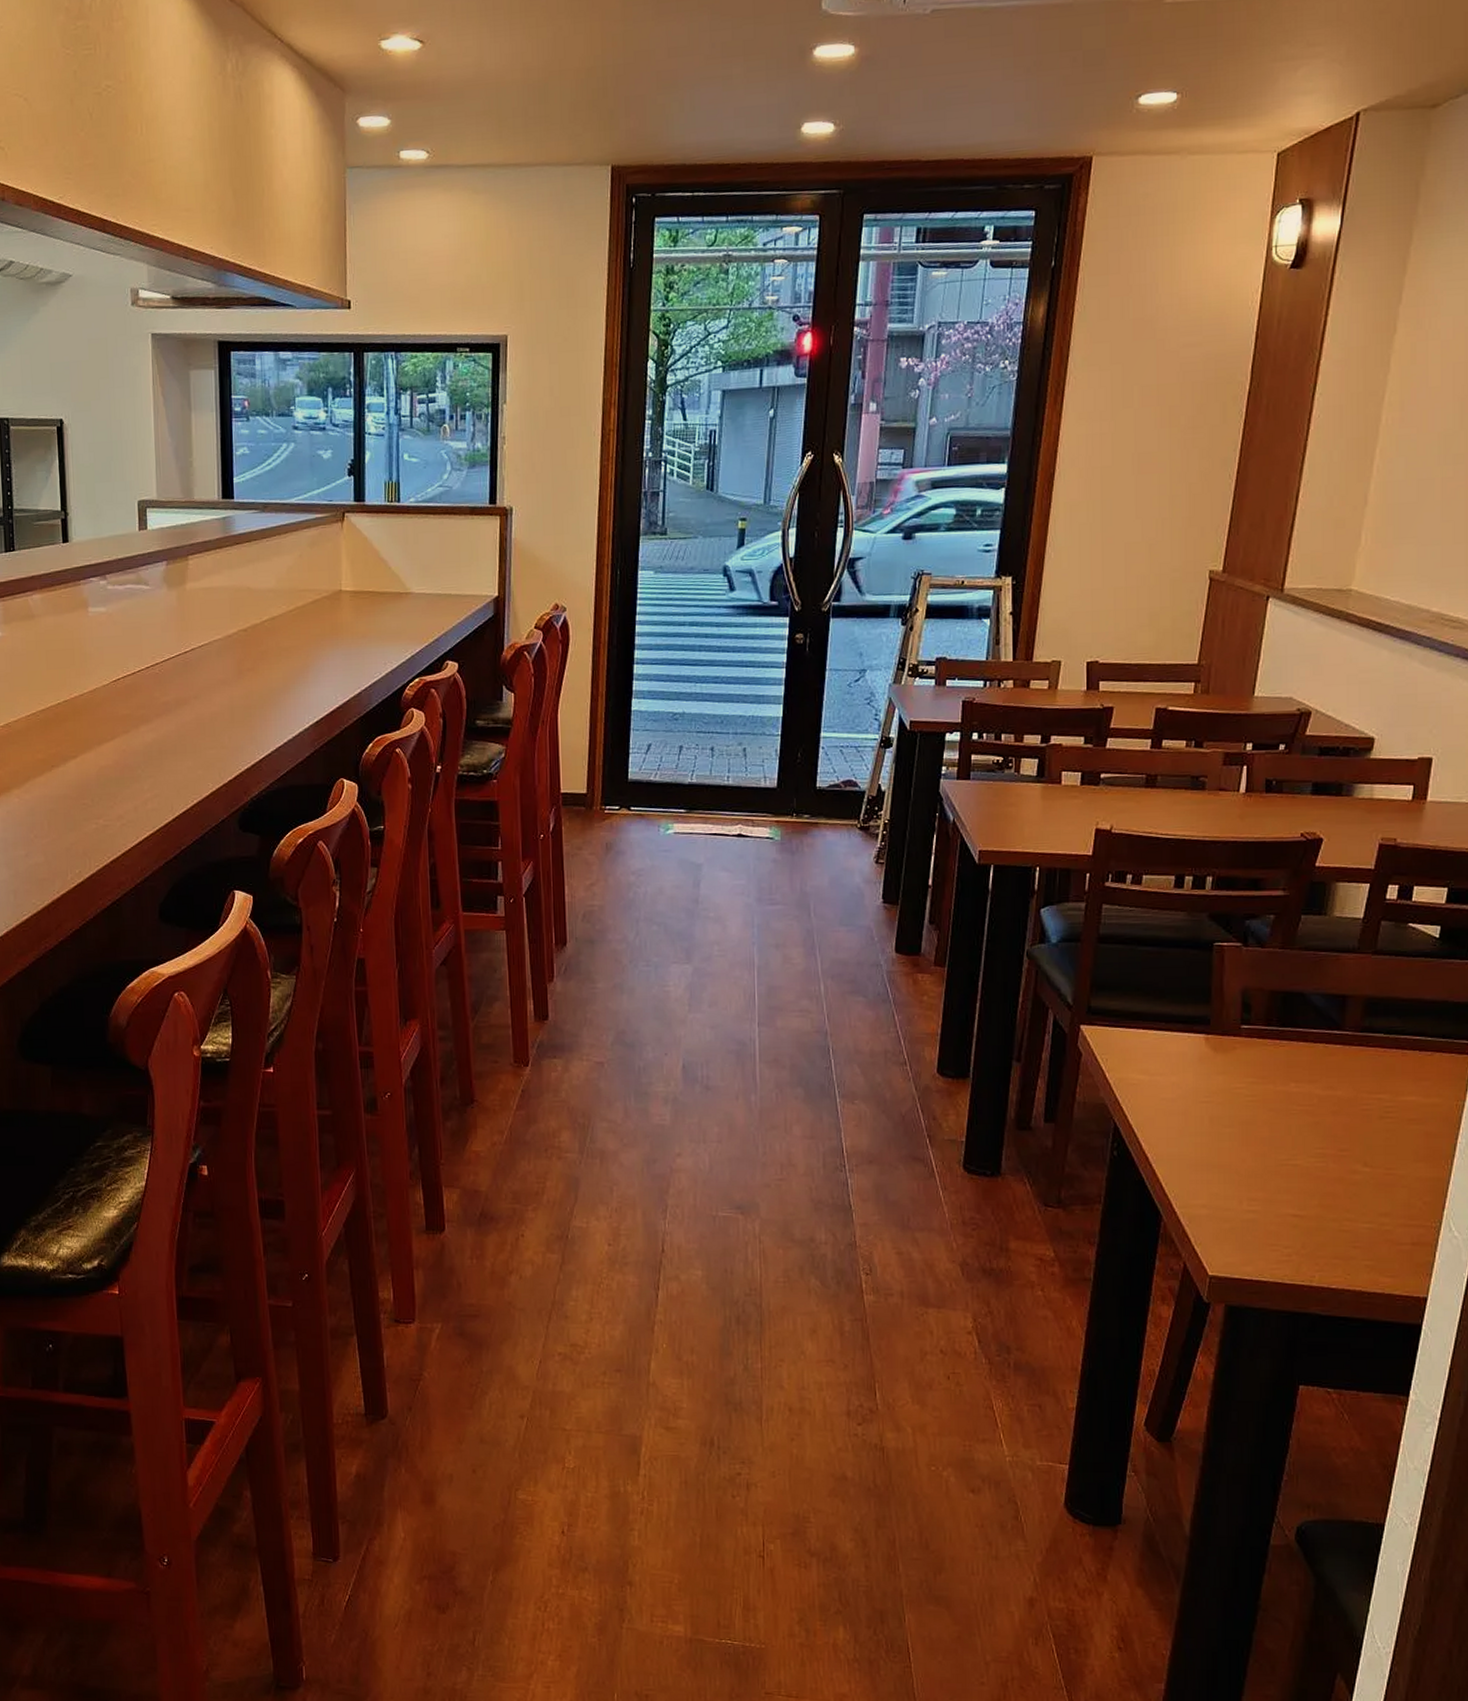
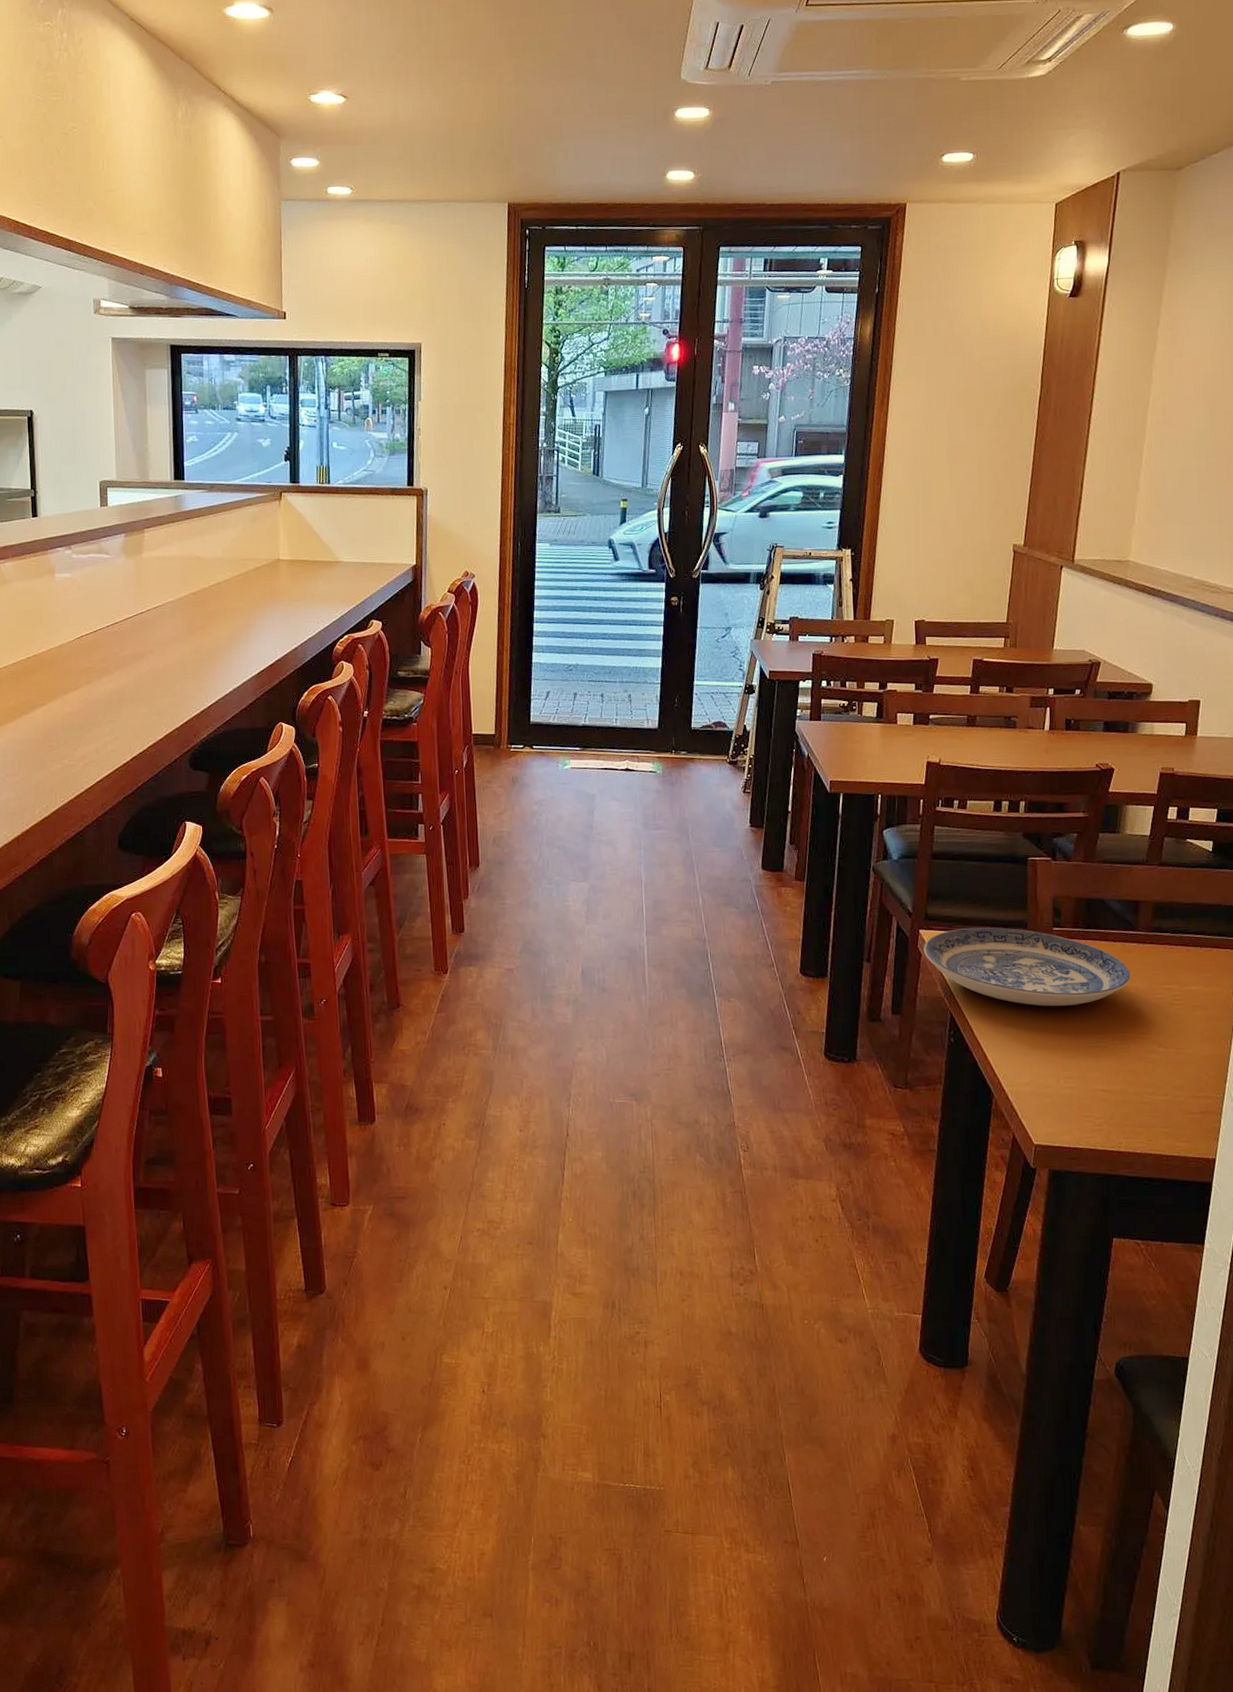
plate: none [1084,1023,1333,1117] -> present [923,927,1131,1006]

